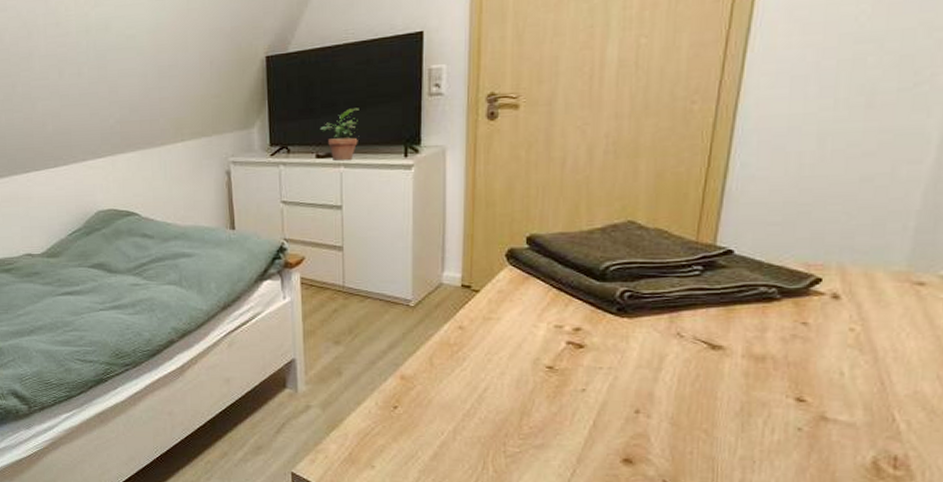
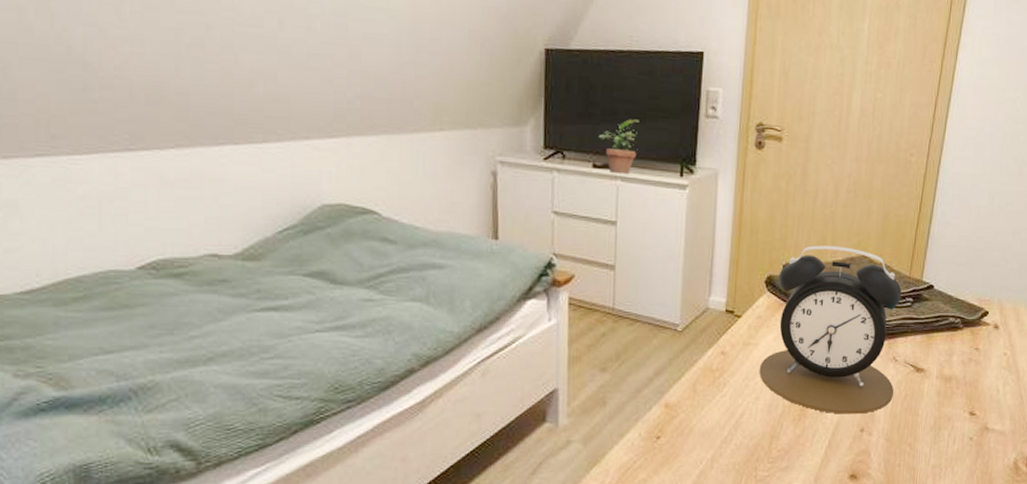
alarm clock: none [503,213,687,394] -> present [759,245,903,414]

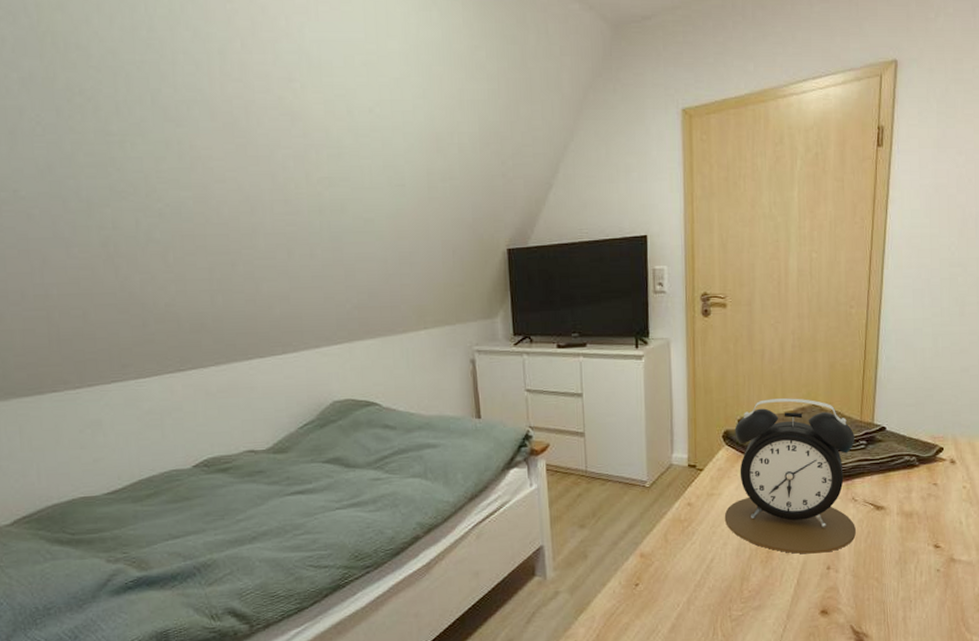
potted plant: present [598,119,639,175] -> none [560,302,596,352]

